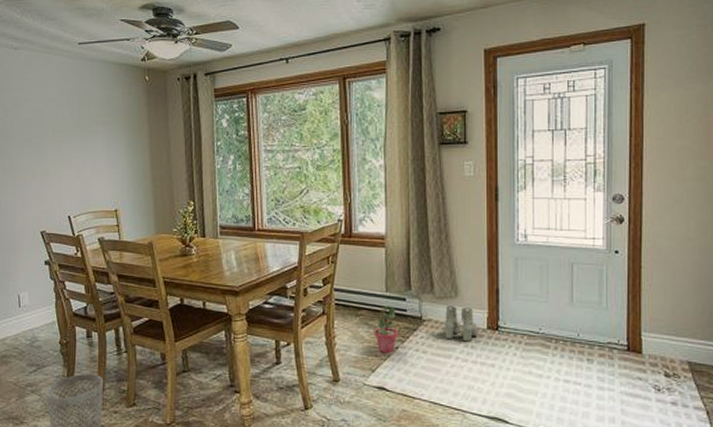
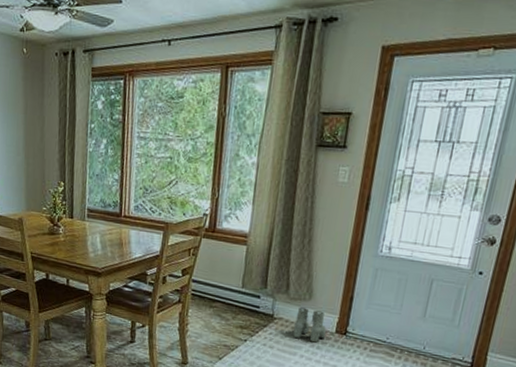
potted plant: present [374,306,398,354] -> none [225,300,249,345]

